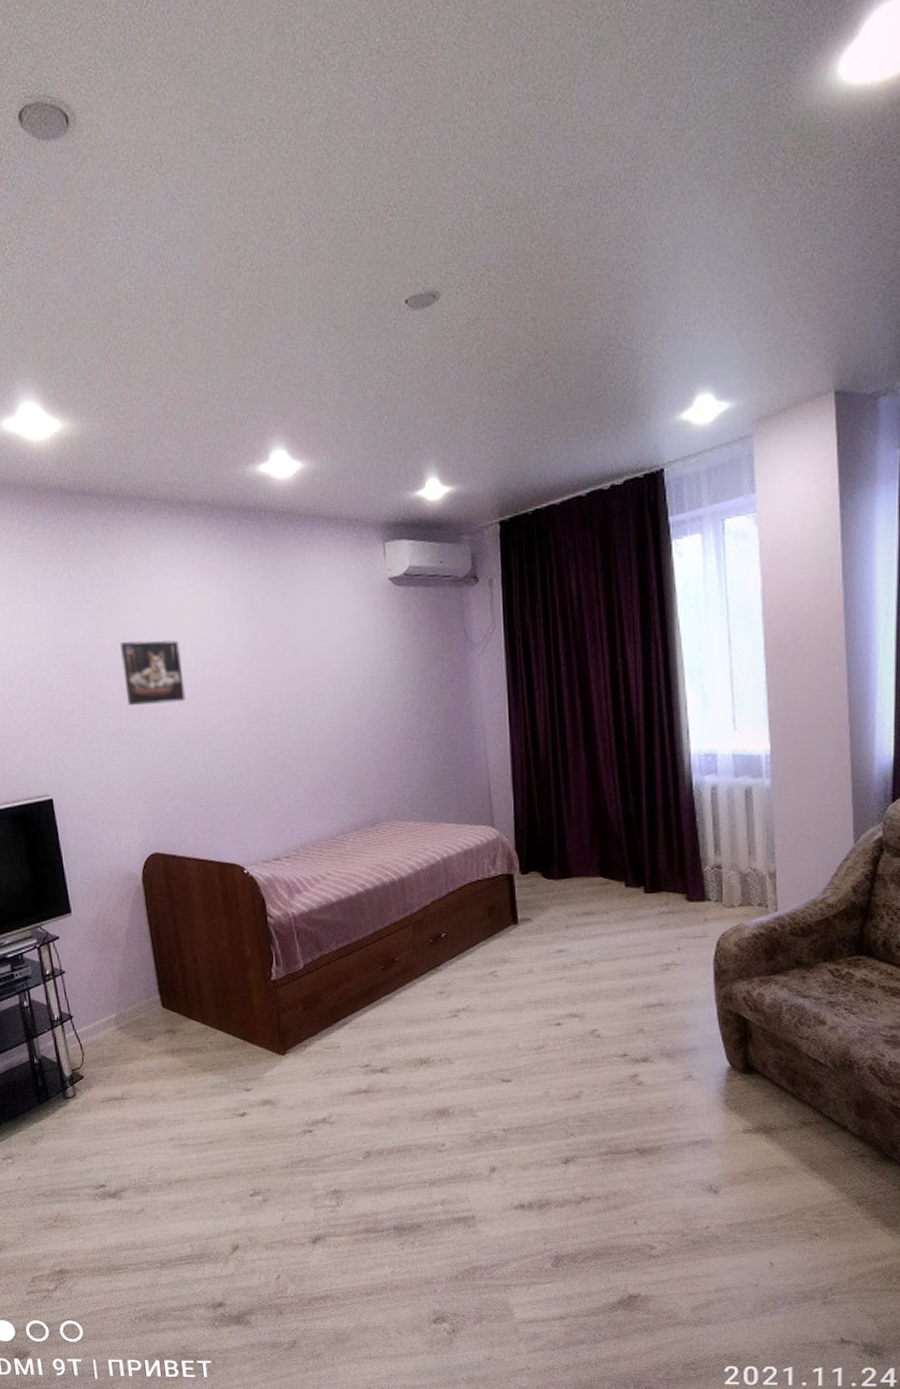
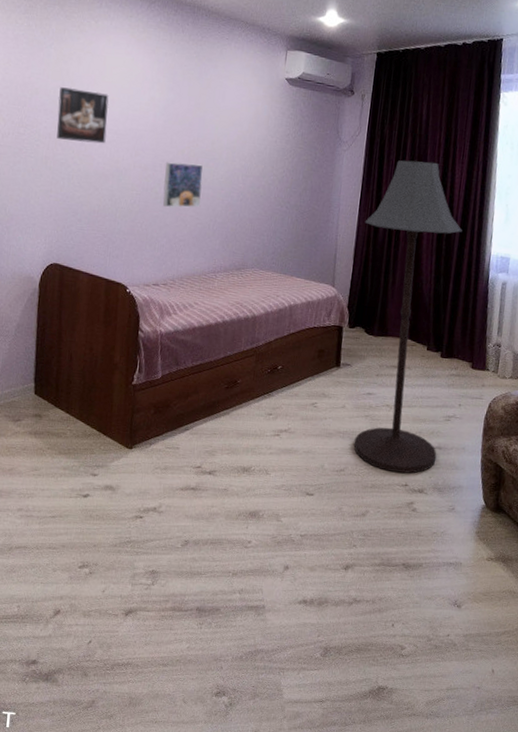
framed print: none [261,705,313,764] -> present [163,162,204,208]
floor lamp: none [519,648,659,1042] -> present [353,160,462,474]

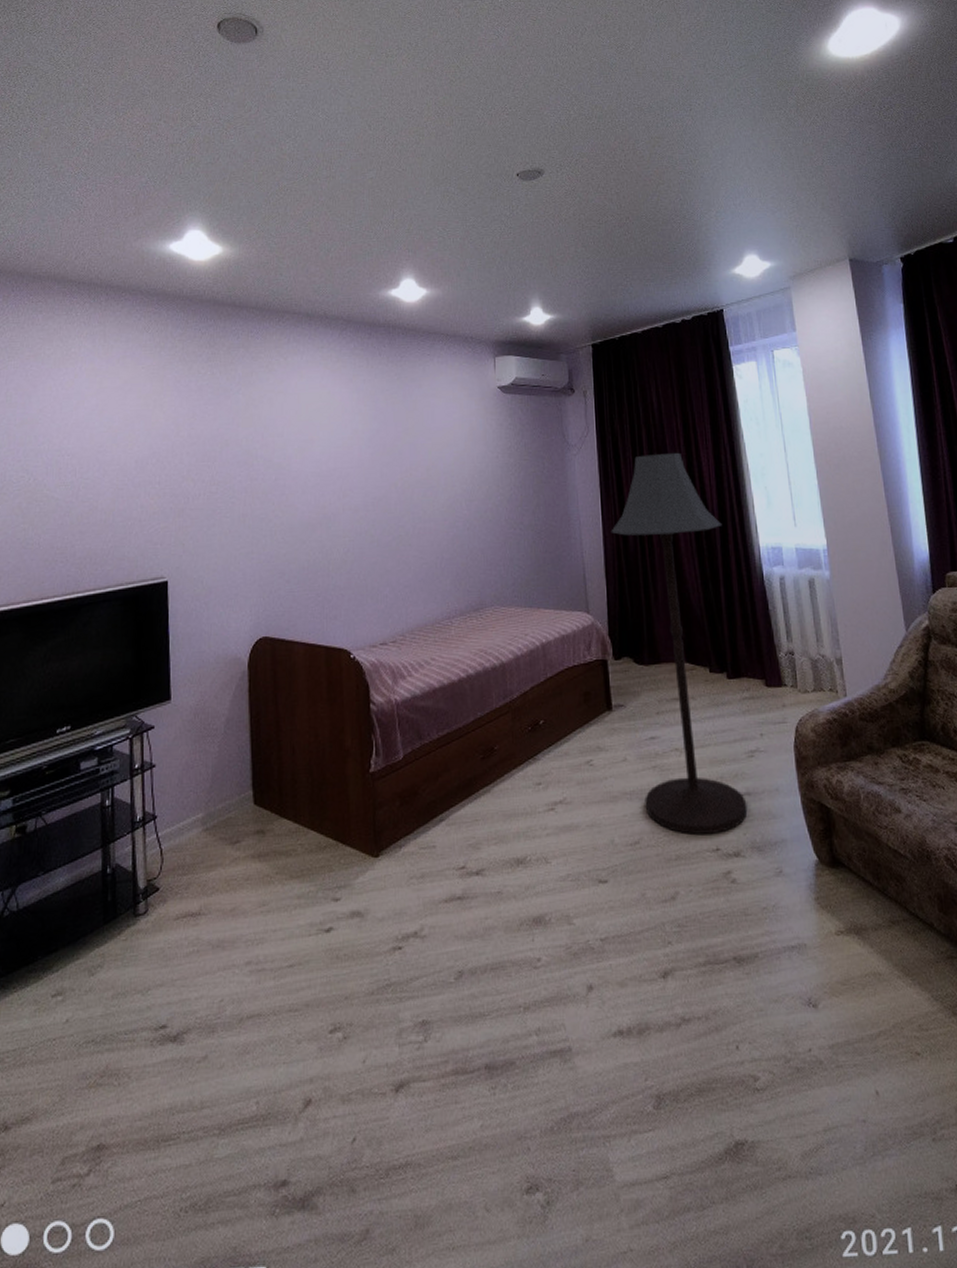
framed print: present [56,87,109,144] -> none [251,433,308,492]
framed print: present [163,162,204,208] -> none [378,495,424,550]

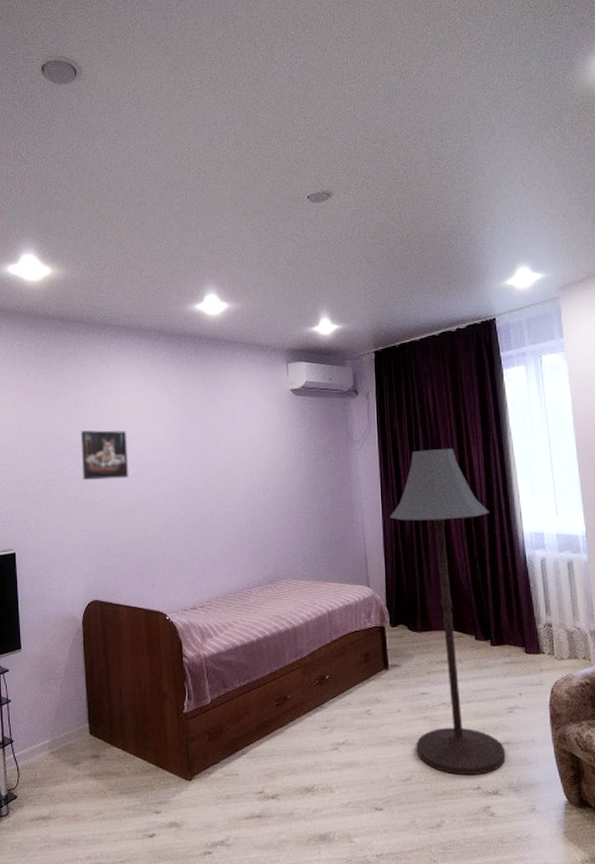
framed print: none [251,433,308,492] -> present [80,429,129,480]

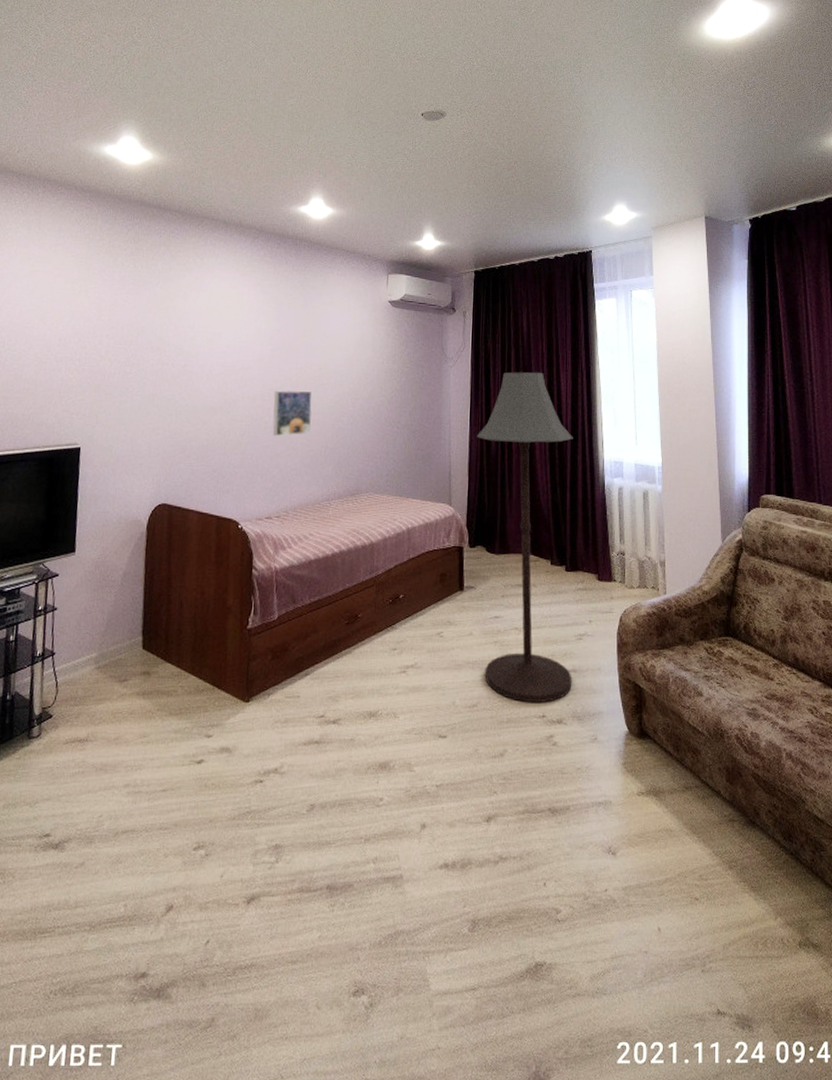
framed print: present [80,429,129,480] -> none [163,323,216,377]
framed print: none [187,484,226,530] -> present [272,390,313,436]

